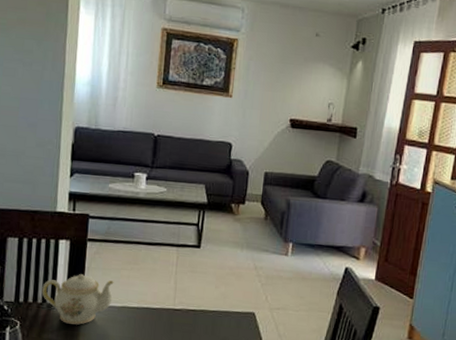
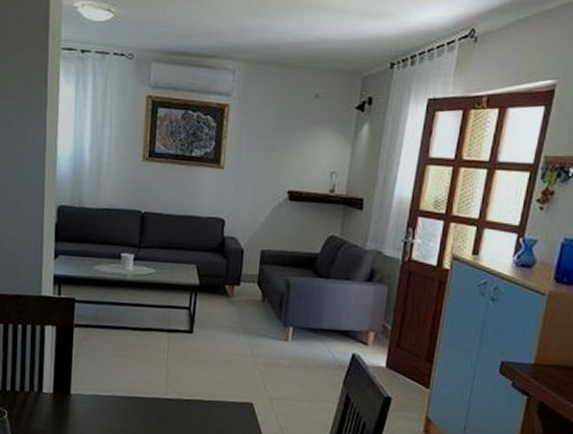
teapot: present [42,274,114,325] -> none [29,361,103,415]

